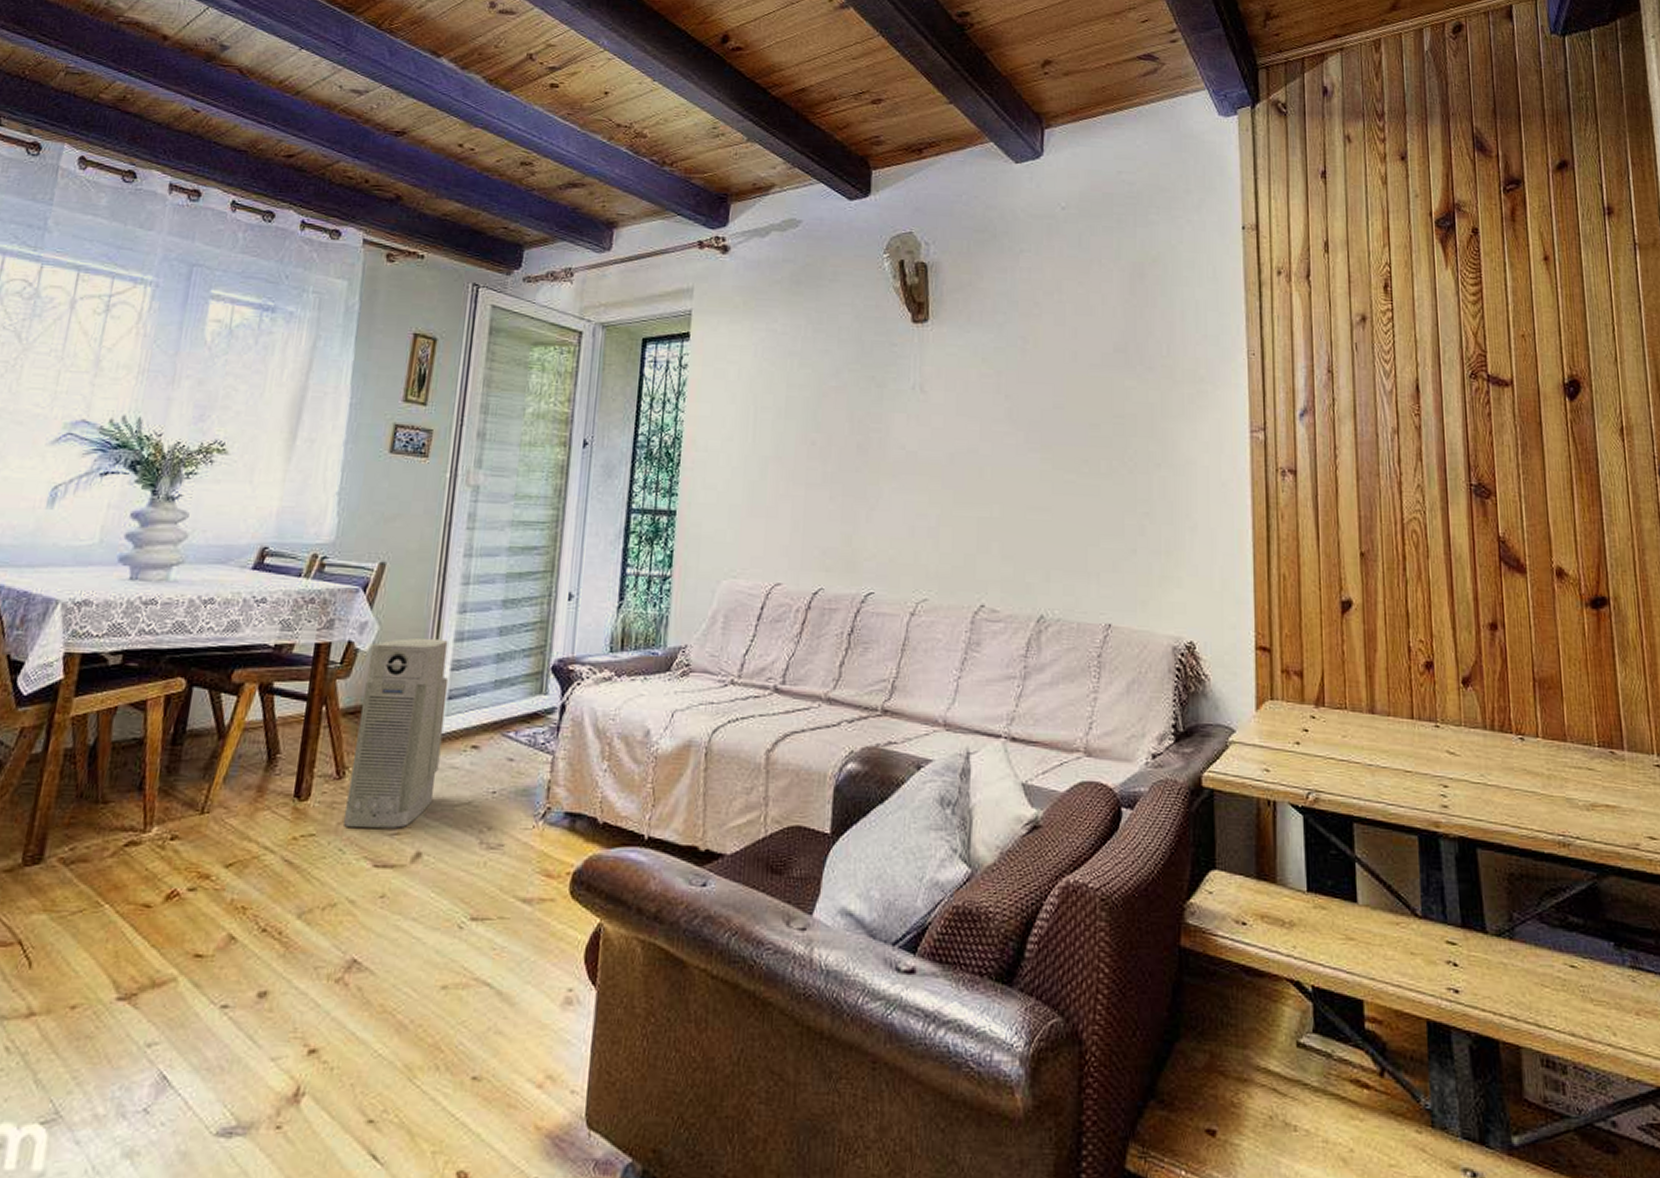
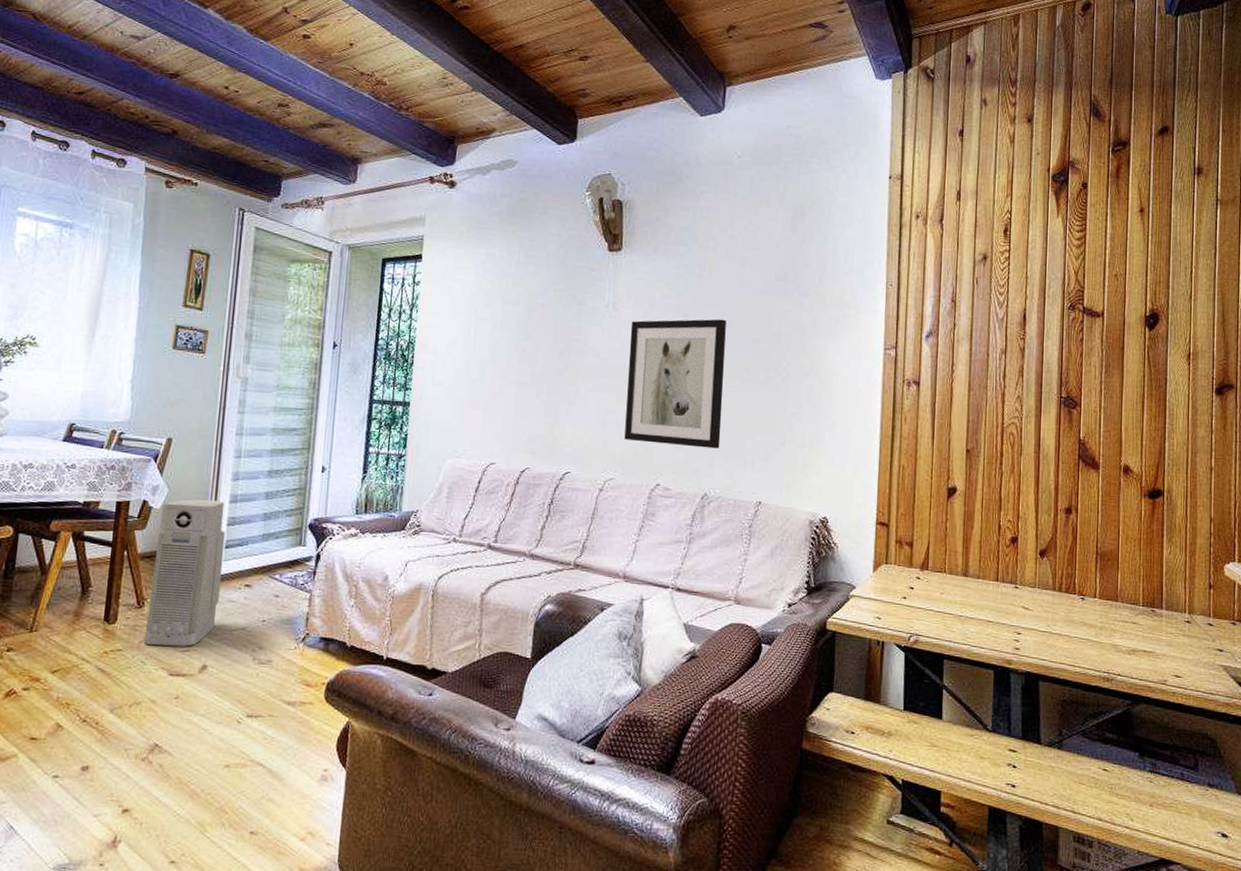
wall art: none [939,400,1058,559] -> present [624,319,726,449]

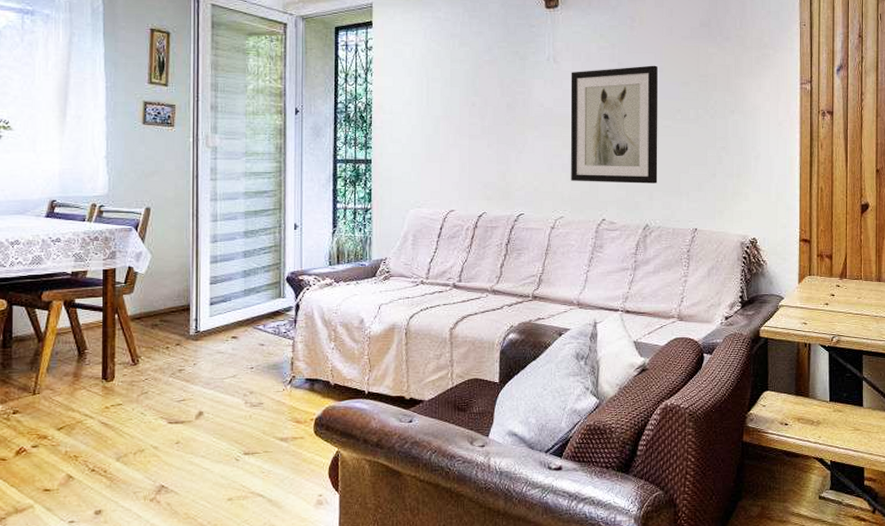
air purifier: present [143,499,226,647] -> none [141,262,209,398]

